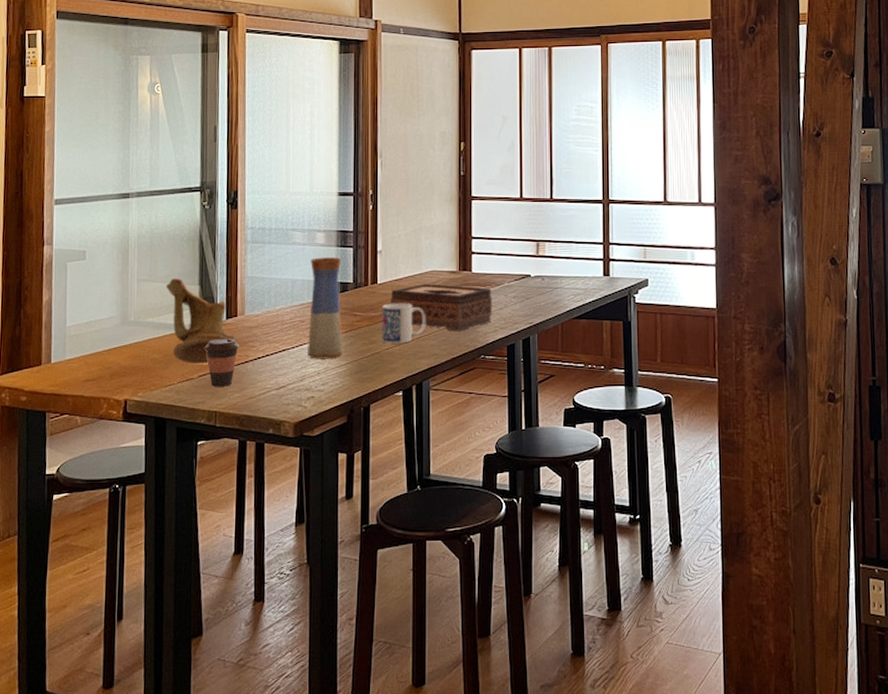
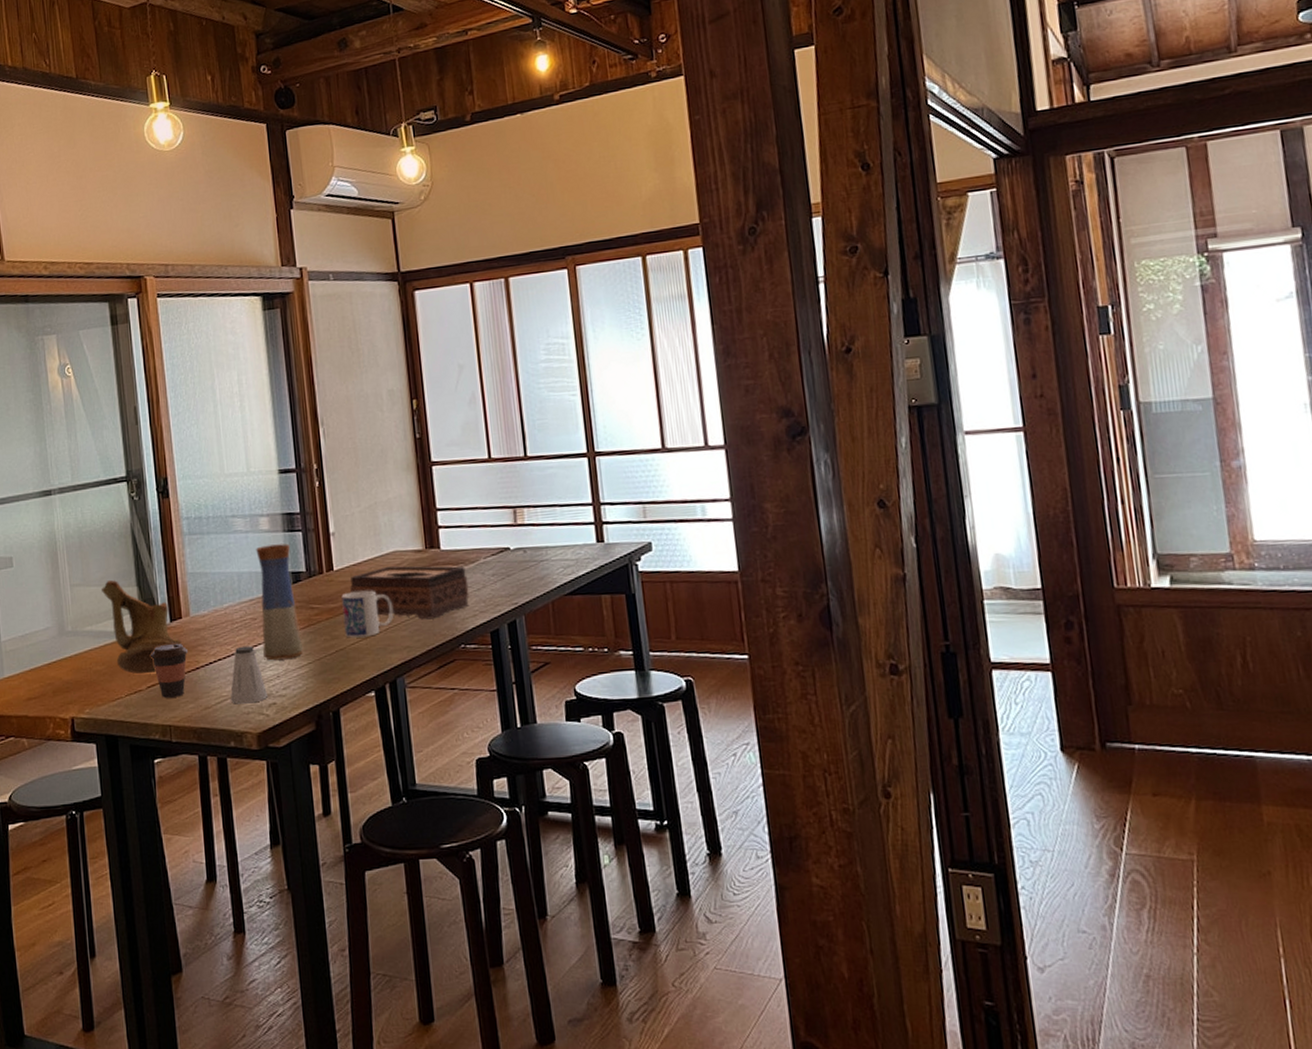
saltshaker: none [273,345,308,396] -> present [230,646,269,704]

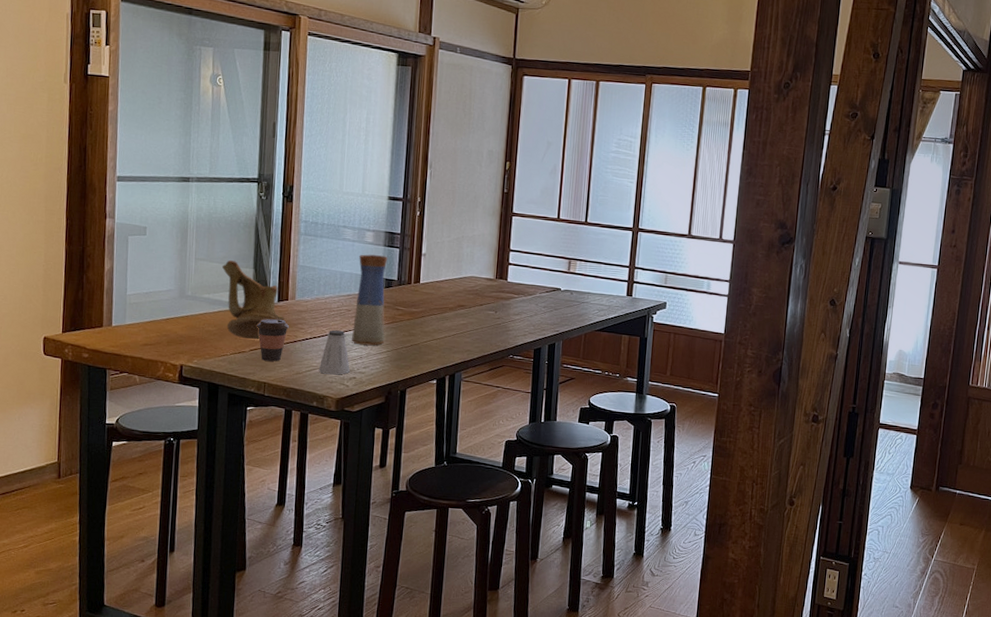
mug: present [341,590,394,638] -> none [420,301,463,338]
tissue box: present [350,566,470,620] -> none [431,287,525,333]

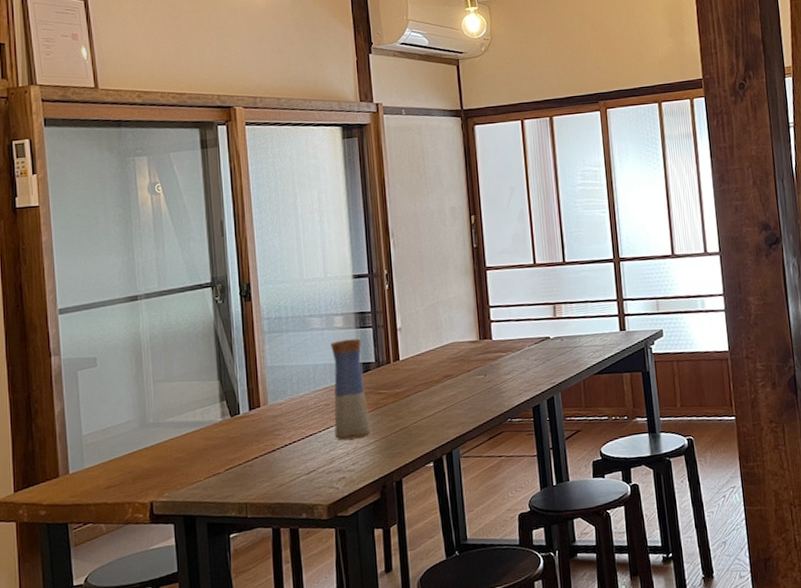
wooden bowl: present [221,260,285,340] -> none [183,375,259,459]
coffee cup: present [256,318,290,362] -> none [228,429,266,479]
saltshaker: present [318,330,351,375] -> none [303,428,339,480]

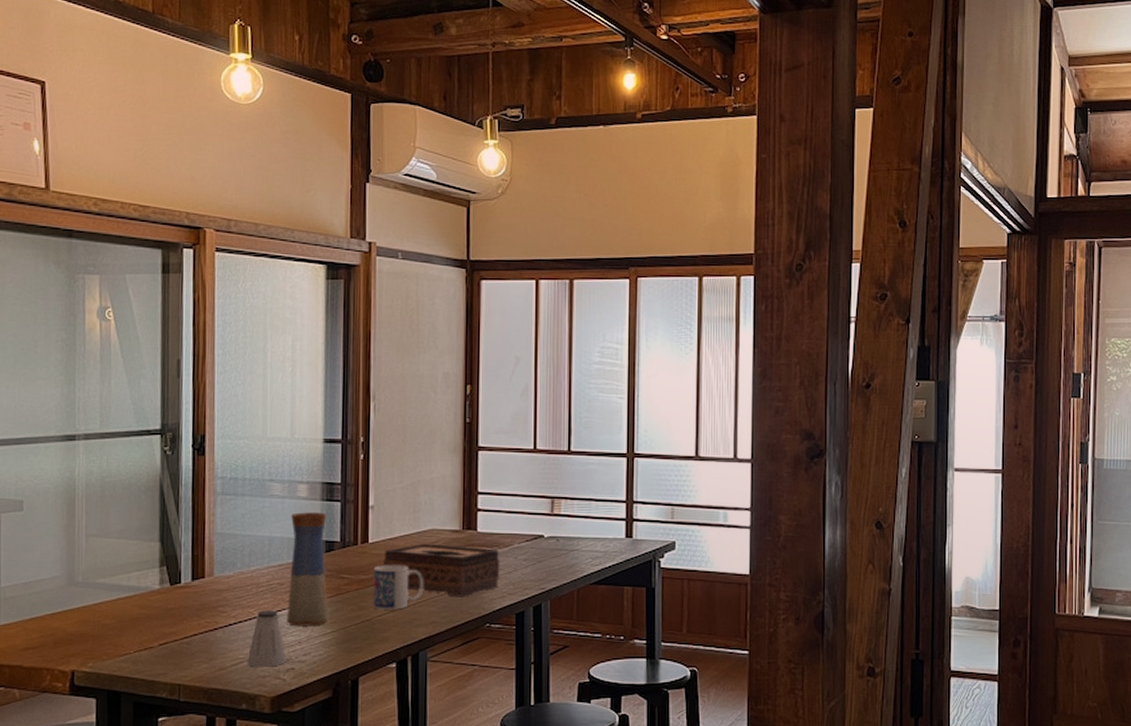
saltshaker: none [303,428,339,480] -> present [246,610,287,667]
mug: none [406,376,451,418] -> present [373,565,424,610]
tissue box: none [414,353,516,399] -> present [383,543,500,597]

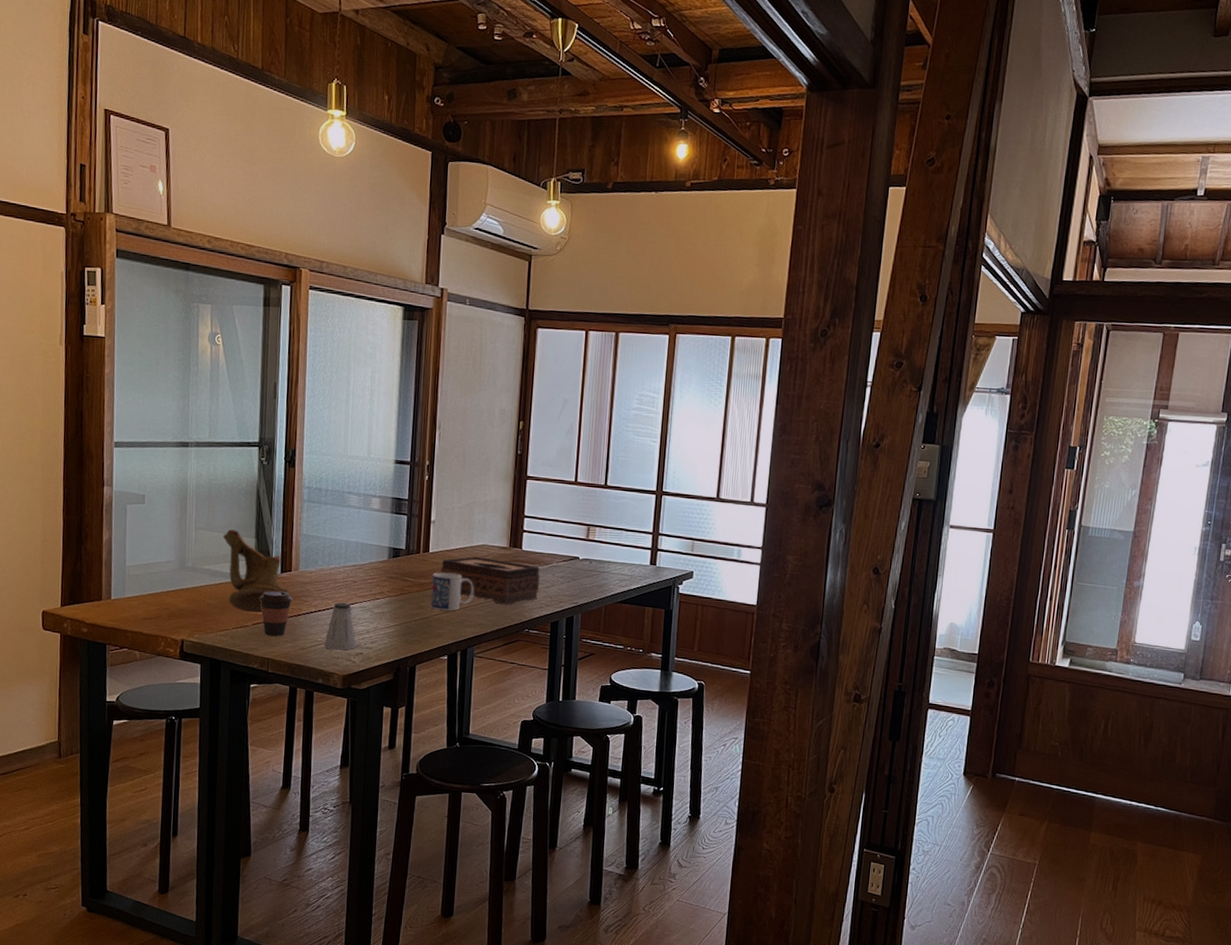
wooden bowl: none [119,534,201,631] -> present [222,529,288,614]
coffee cup: none [165,602,208,656] -> present [258,590,294,636]
vase: present [287,512,328,627] -> none [358,522,396,620]

